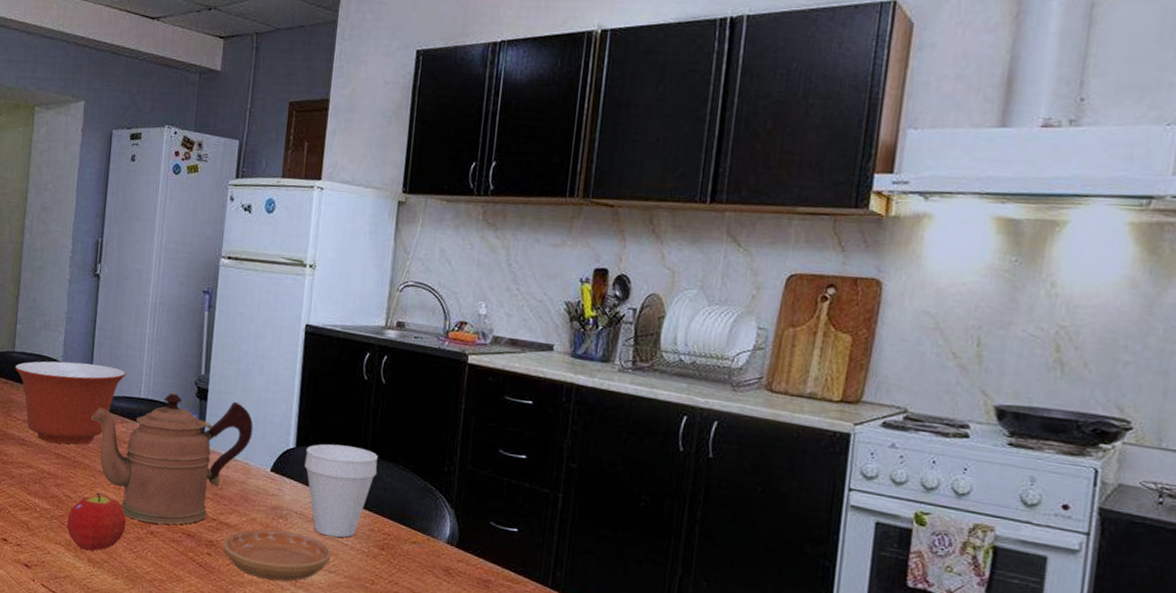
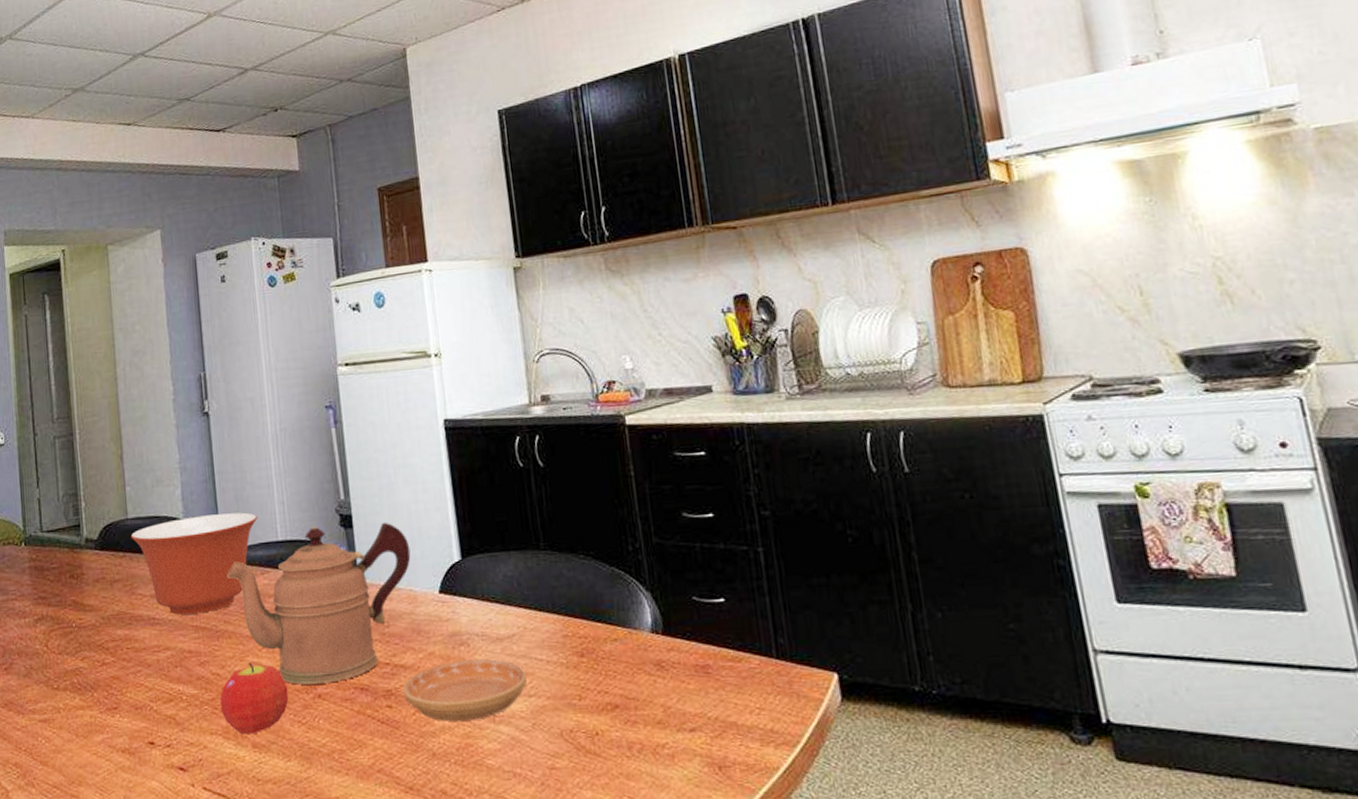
cup: present [304,444,378,538] -> none [473,544,557,655]

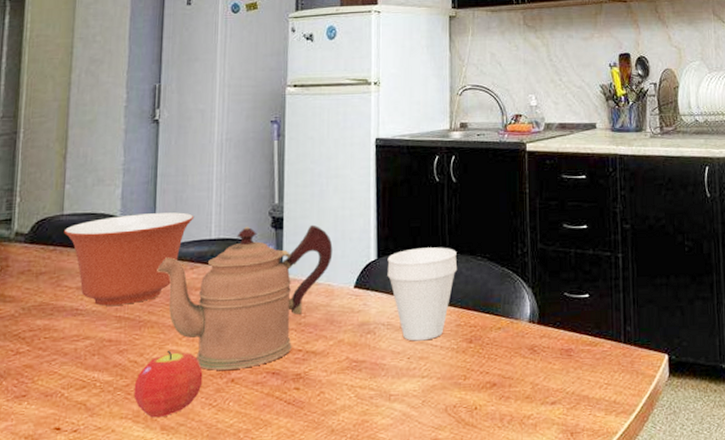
saucer: present [402,659,527,721] -> none [311,345,421,401]
cup: none [473,544,557,655] -> present [387,247,458,341]

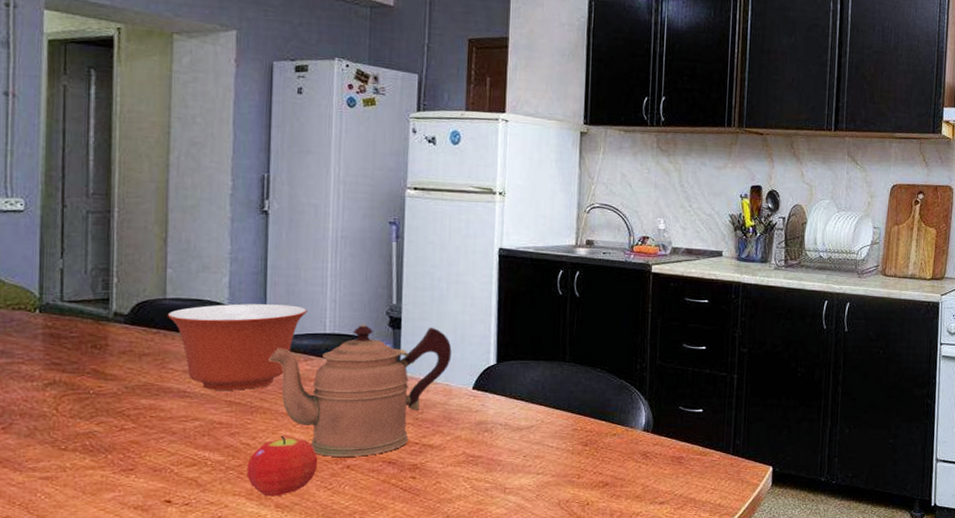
cup: present [387,247,458,341] -> none [506,356,577,442]

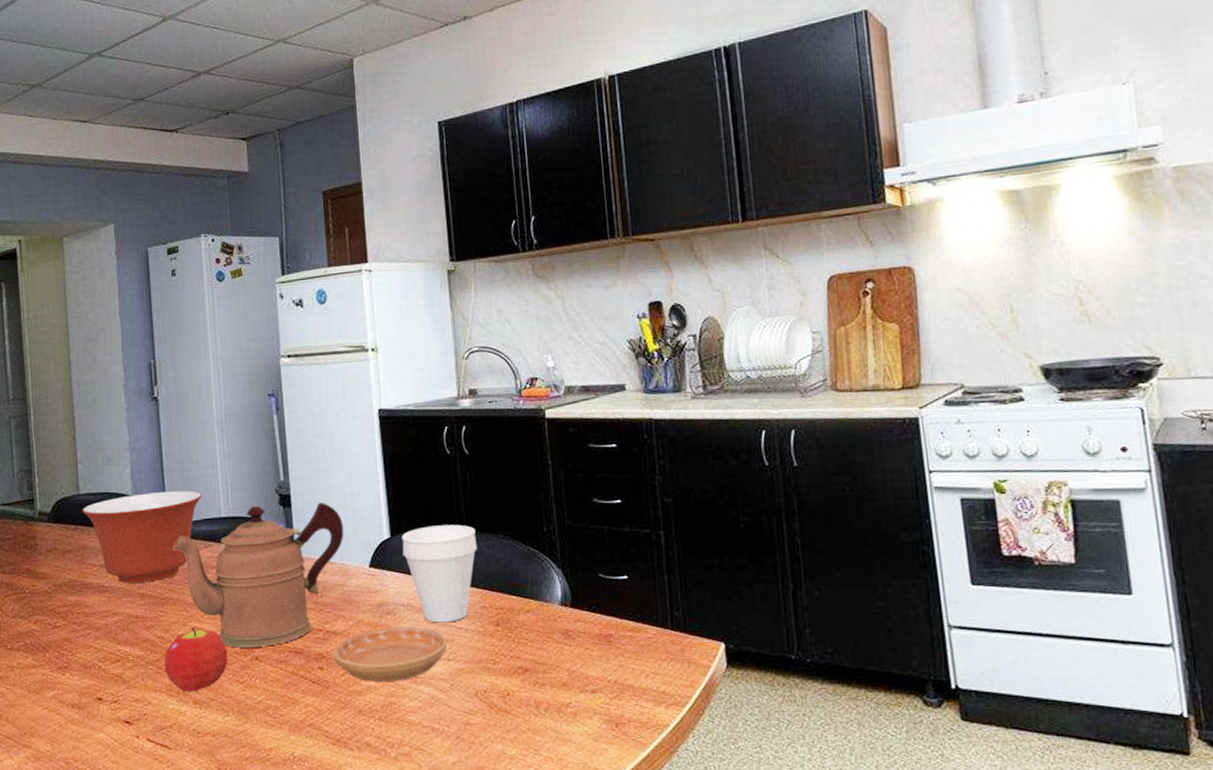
saucer: none [427,444,537,491] -> present [333,627,447,682]
cup: none [506,356,577,442] -> present [401,524,478,623]

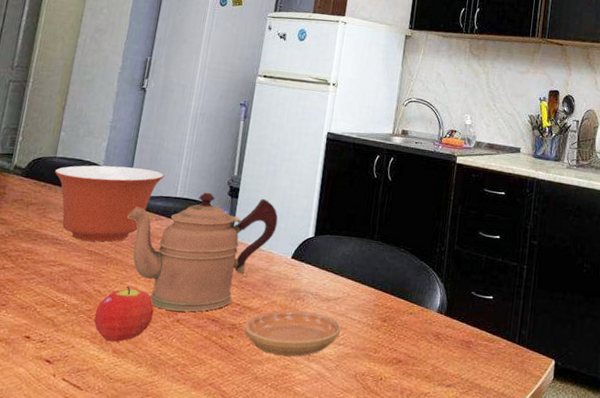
cup: present [401,524,478,623] -> none [321,232,383,314]

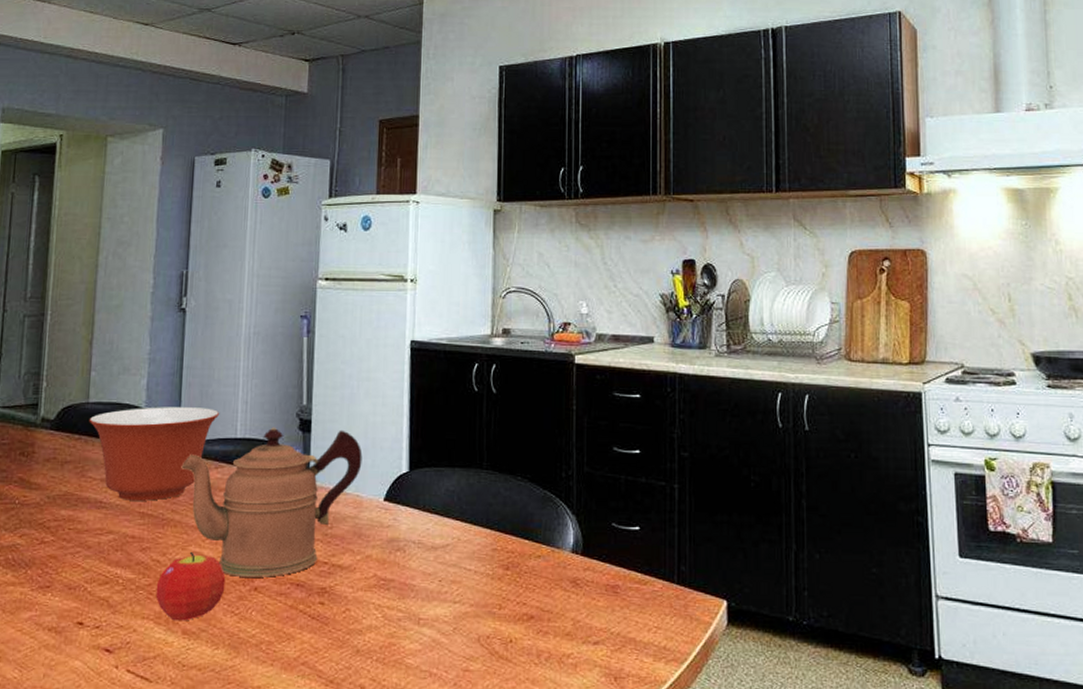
saucer: present [244,310,341,356] -> none [337,565,454,621]

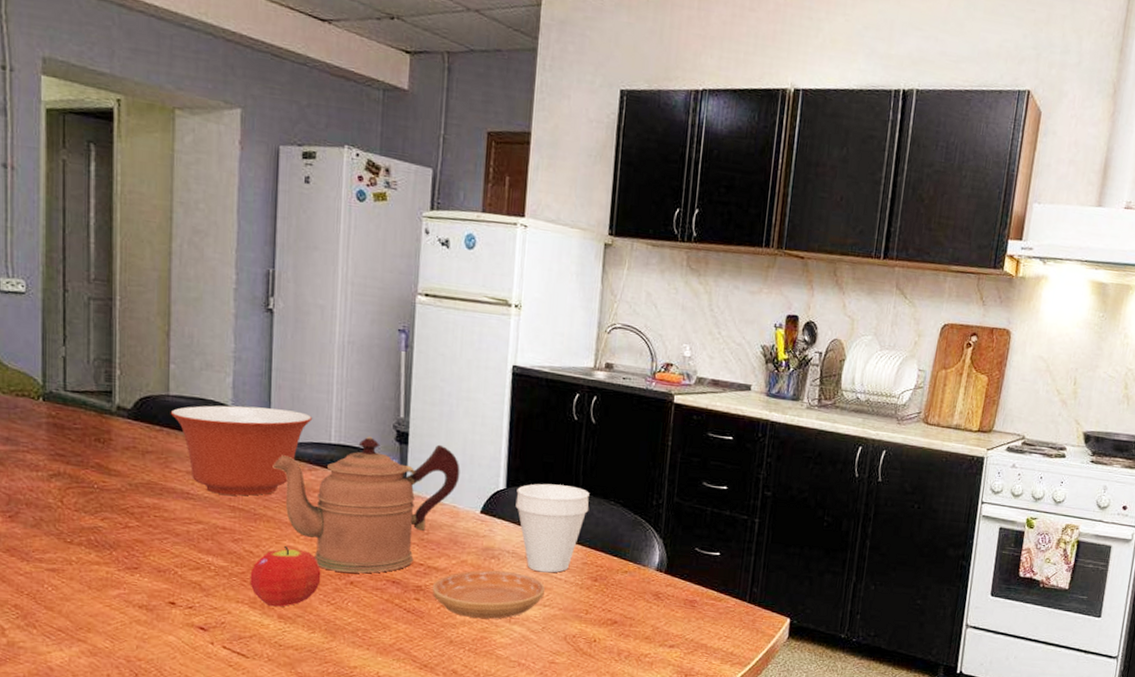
saucer: none [337,565,454,621] -> present [432,570,545,619]
cup: none [419,462,496,563] -> present [515,483,589,573]

